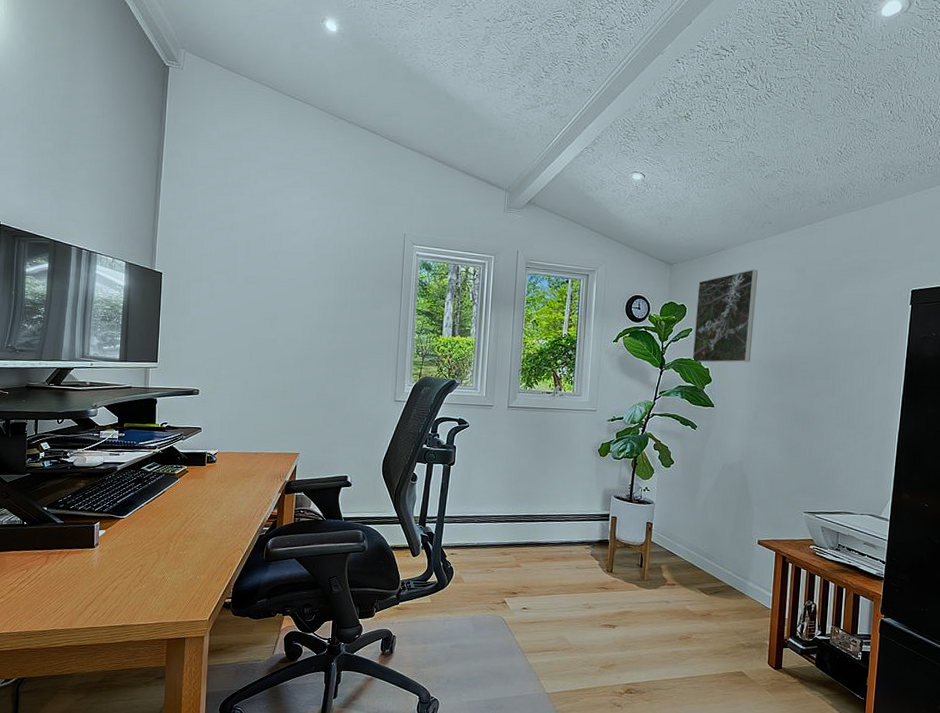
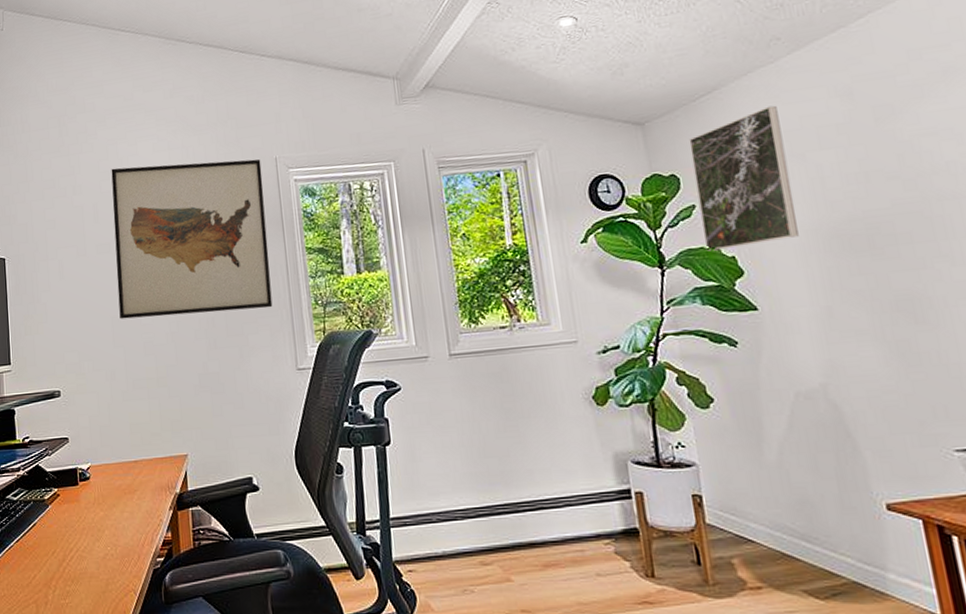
wall art: none [258,214,392,351] -> present [111,159,273,319]

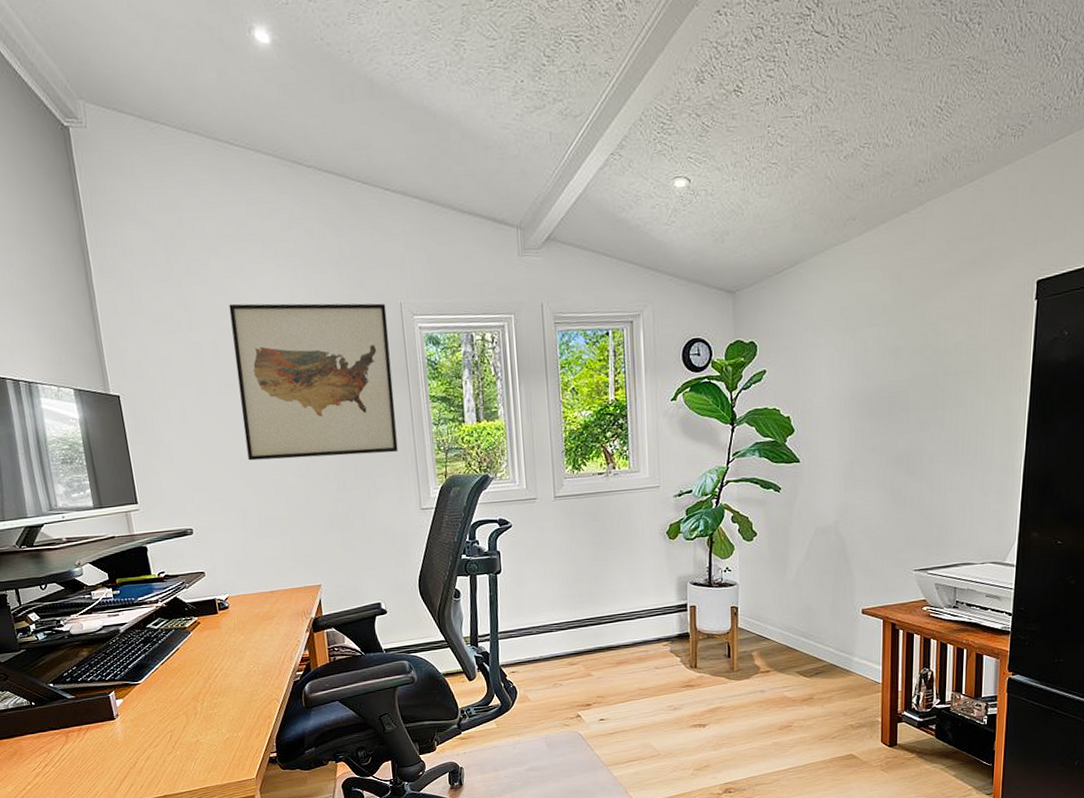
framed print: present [688,105,799,251] -> none [768,283,842,412]

